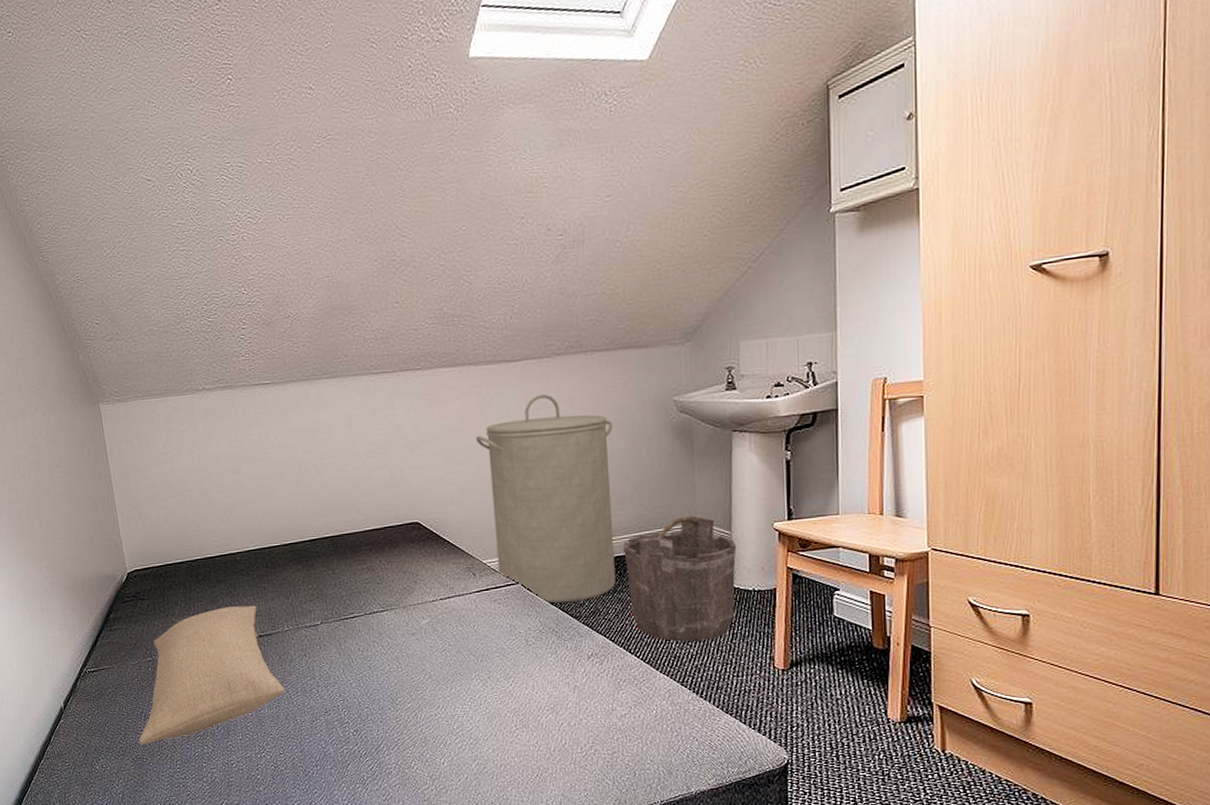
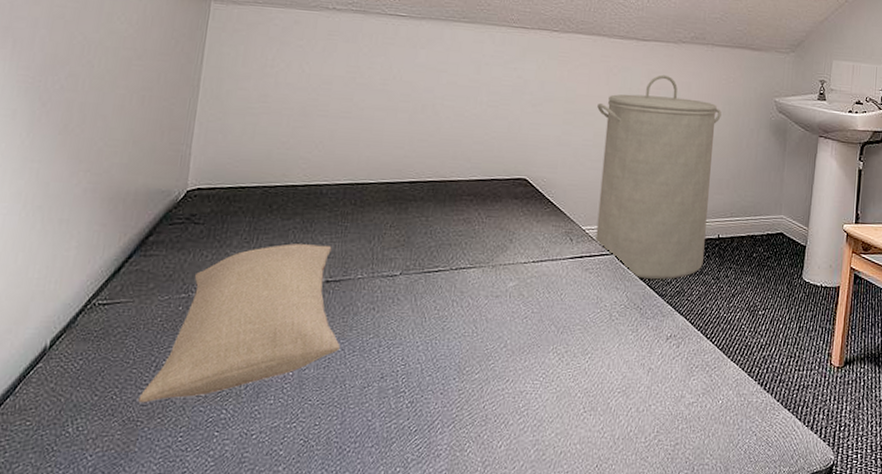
bucket: present [623,516,737,642] -> none [713,208,812,332]

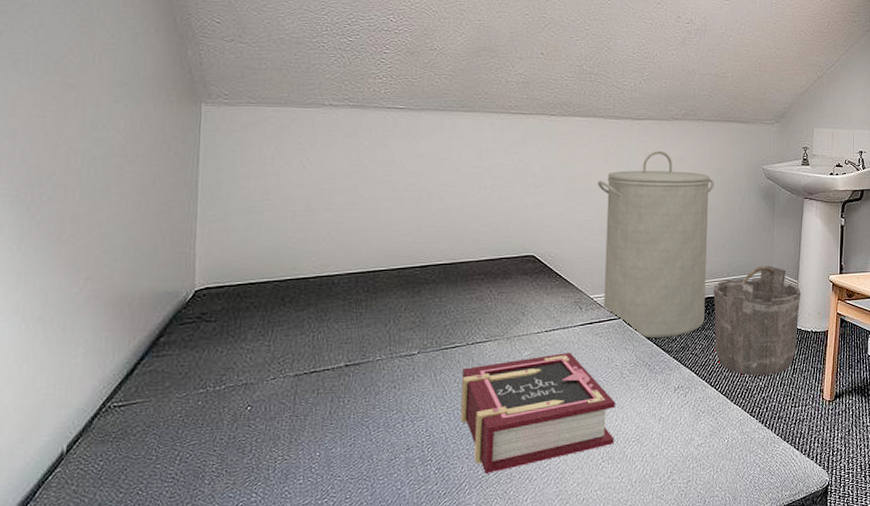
pillow: present [138,243,340,403] -> none [165,332,364,496]
book: none [438,286,602,413] -> present [461,352,615,474]
bucket: none [713,208,812,332] -> present [713,266,801,376]

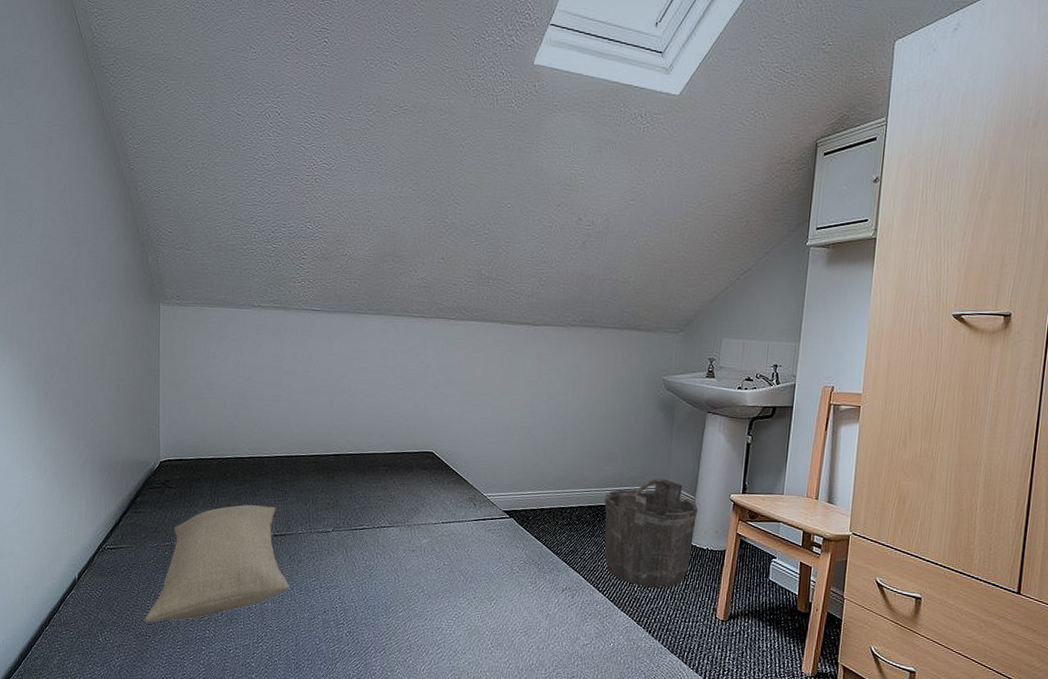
pillow: none [165,332,364,496] -> present [145,504,290,623]
book: present [461,352,615,474] -> none [368,544,505,643]
laundry hamper: present [598,150,714,339] -> none [493,356,610,541]

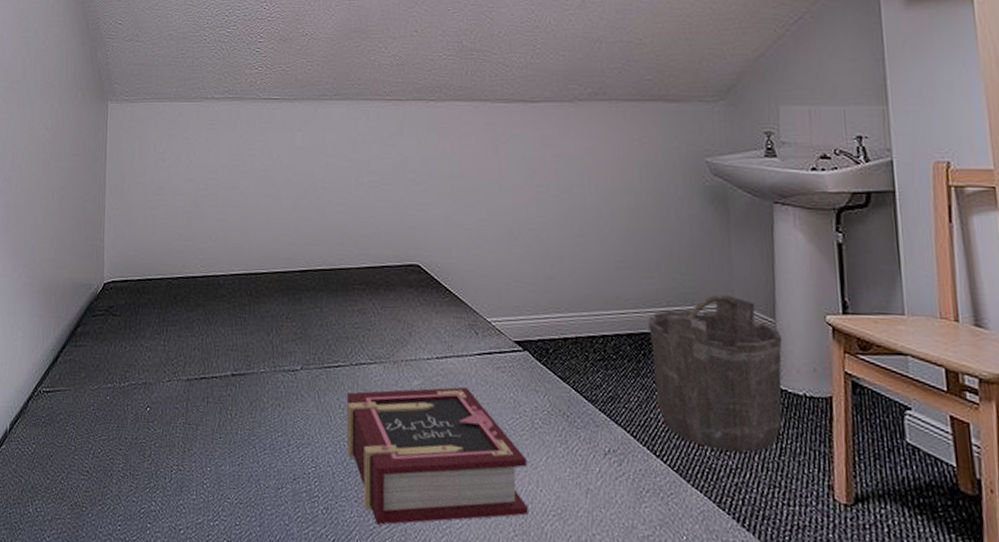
pillow: present [145,504,290,623] -> none [82,335,251,490]
book: none [368,544,505,643] -> present [348,386,528,525]

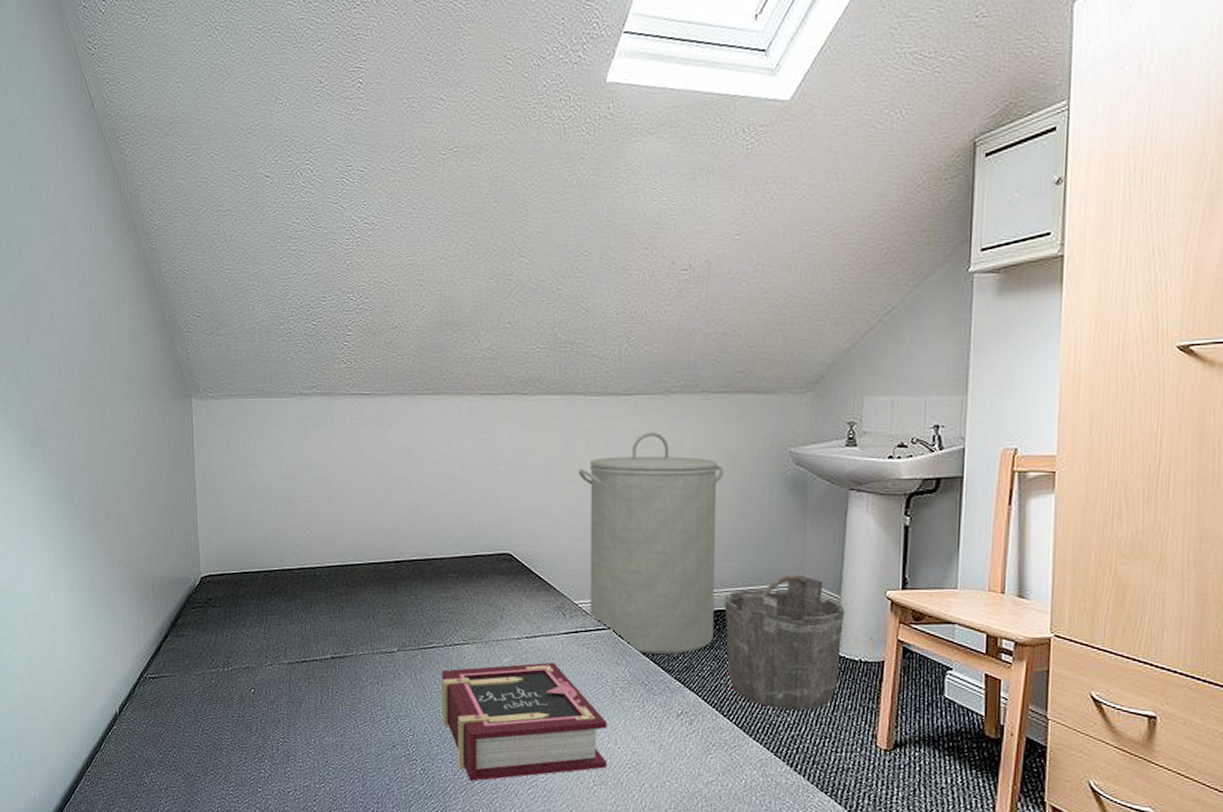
laundry hamper: none [488,139,639,382] -> present [579,431,724,655]

